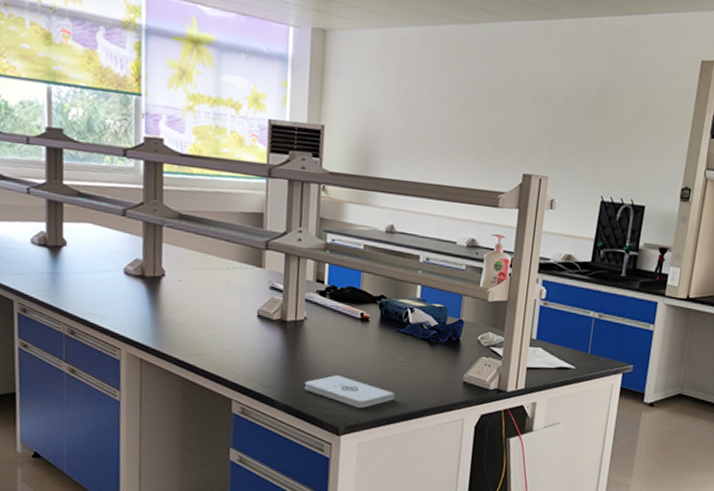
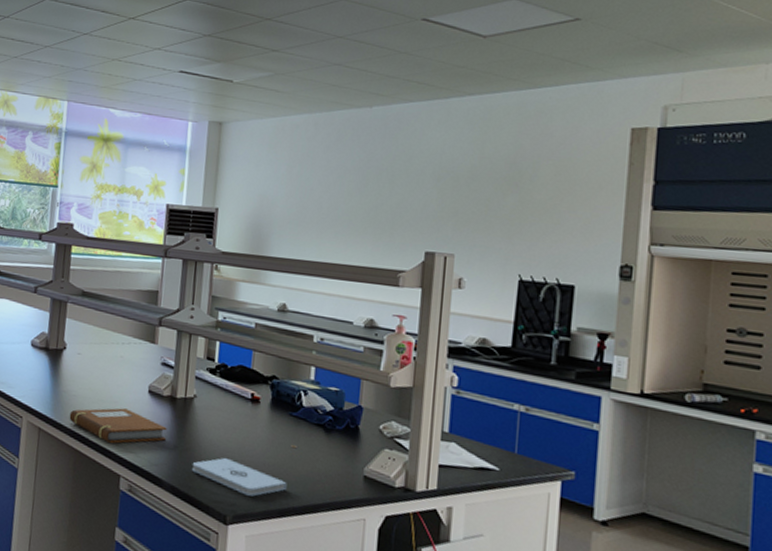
notebook: none [173,334,278,370] -> present [69,408,167,444]

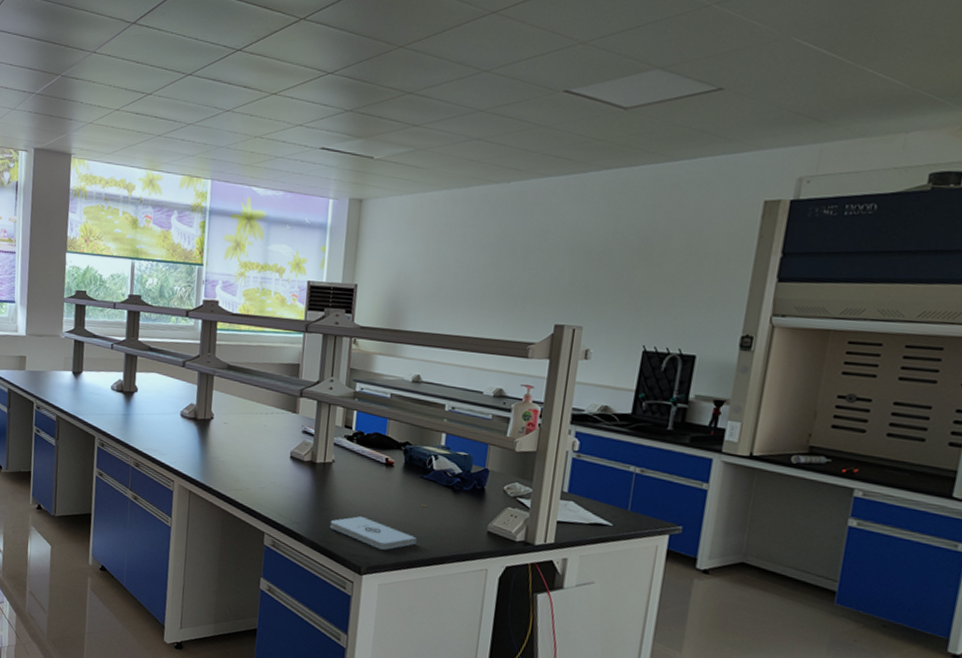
notebook: present [69,408,167,444] -> none [217,472,307,505]

